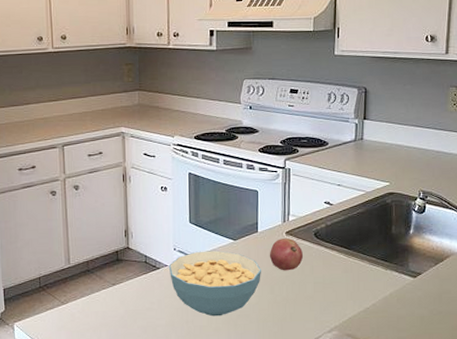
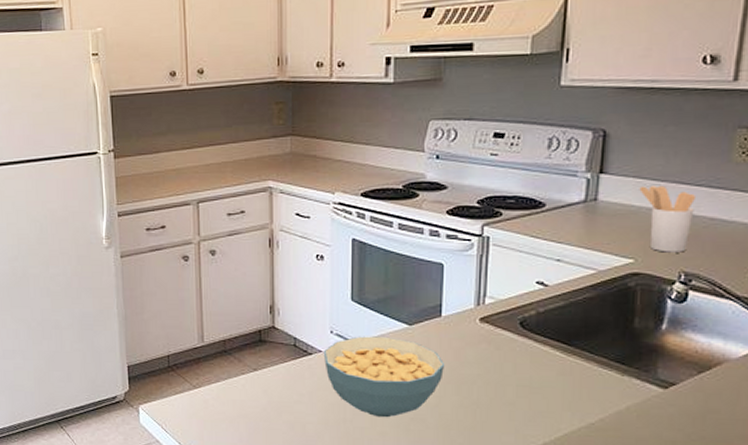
fruit: present [269,238,304,271] -> none [455,326,504,368]
utensil holder: none [390,128,427,177] -> present [639,185,697,253]

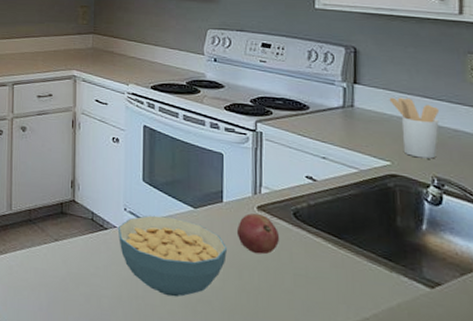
fruit: none [455,326,504,368] -> present [236,213,280,255]

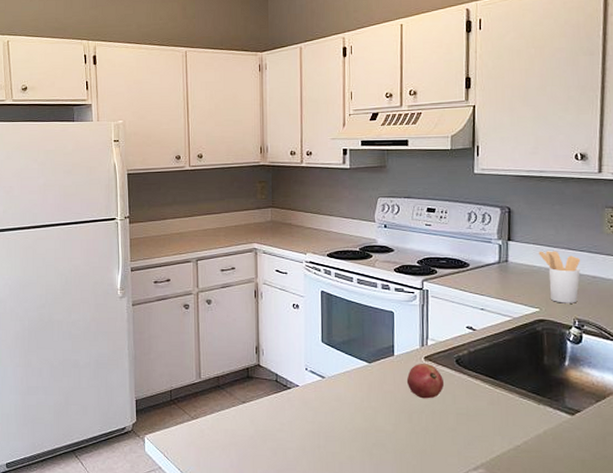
cereal bowl: present [117,215,227,297] -> none [300,372,398,444]

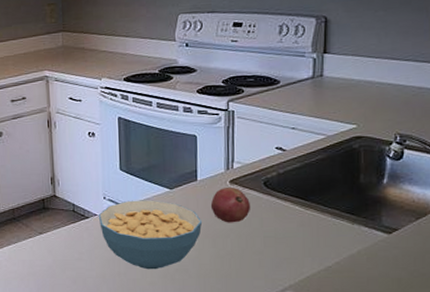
cereal bowl: none [300,372,398,444] -> present [98,200,202,270]
utensil holder: present [538,250,581,303] -> none [357,61,406,118]

